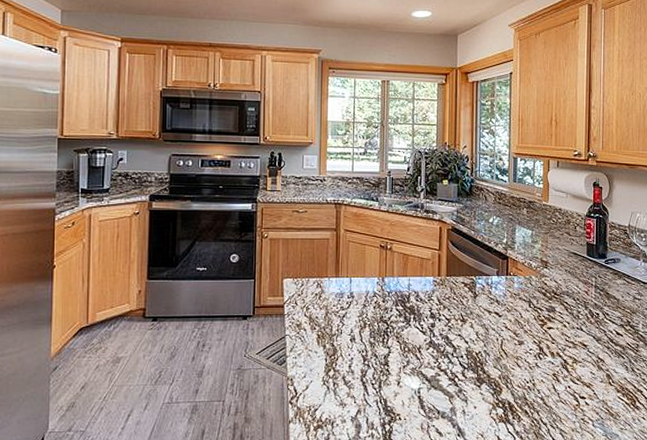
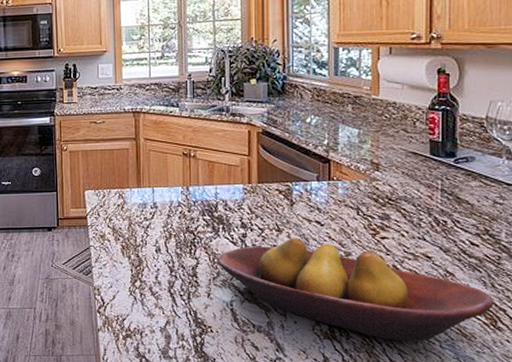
fruit bowl: none [407,327,634,422] -> present [217,237,494,342]

